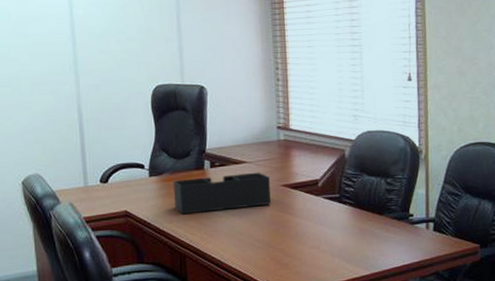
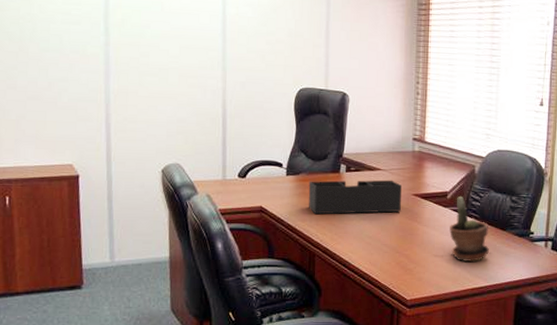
potted plant: none [324,182,367,251] -> present [450,195,489,262]

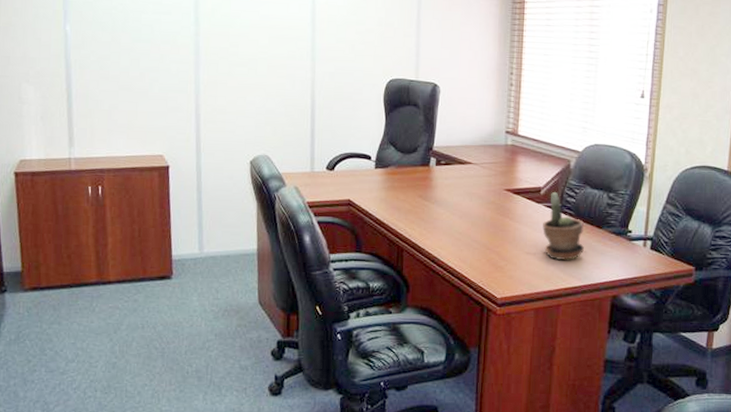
desk organizer: present [308,180,403,215] -> none [397,174,494,209]

